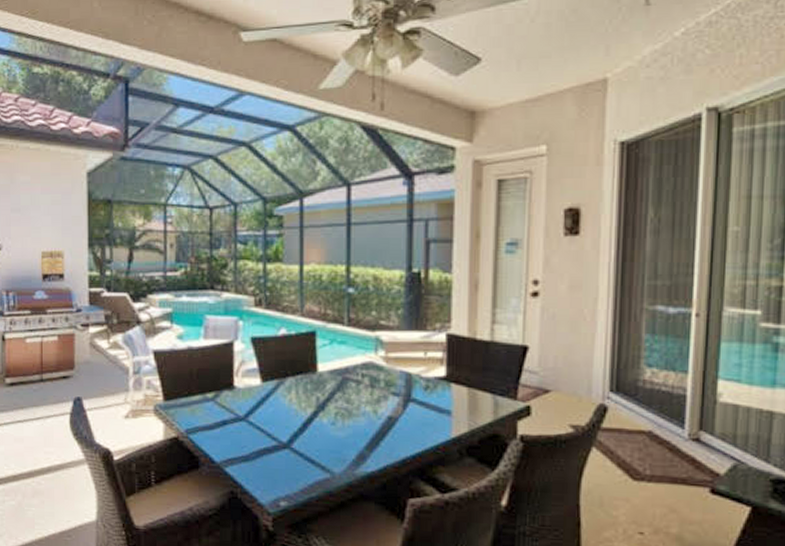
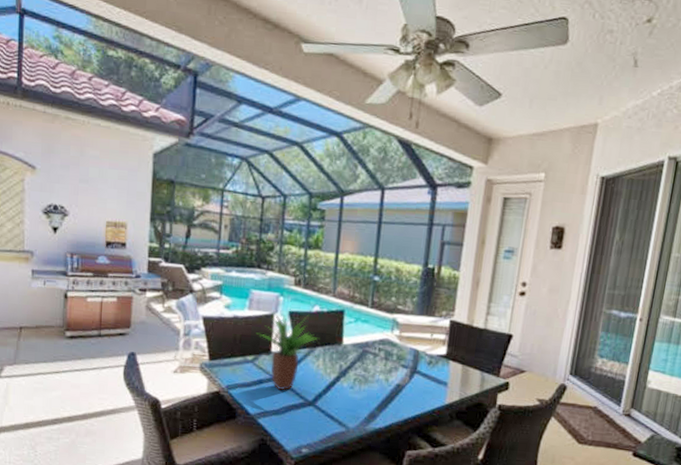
potted plant: none [215,339,290,432] -> present [256,313,320,391]

